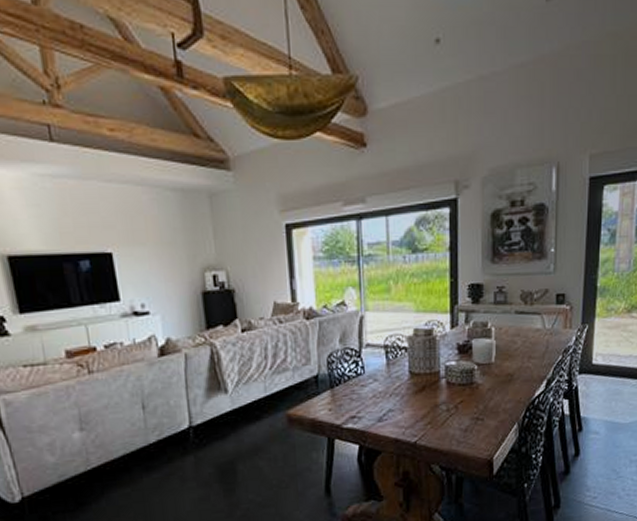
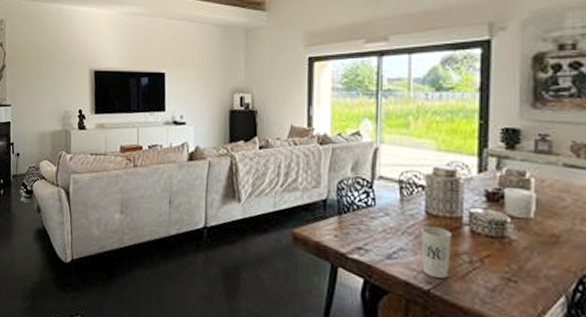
cup: none [406,383,432,430] -> present [421,225,452,278]

